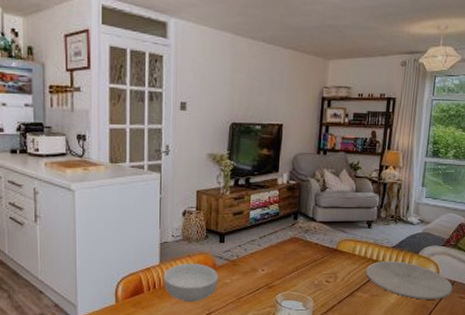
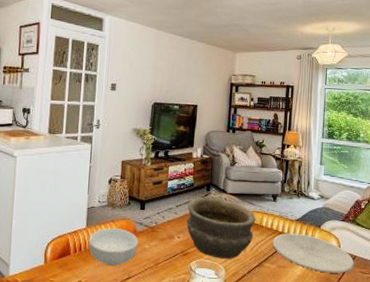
bowl: none [271,226,348,290] -> present [186,196,256,259]

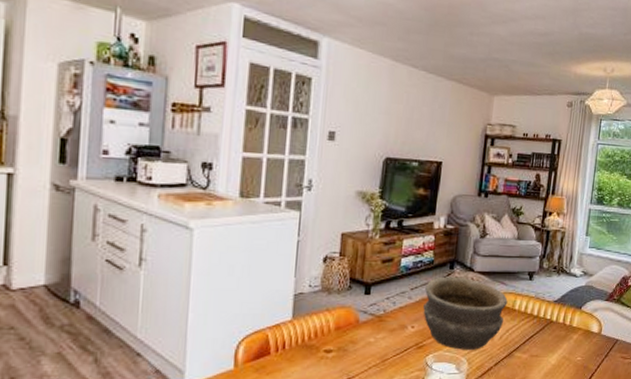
cereal bowl: present [88,228,138,266] -> none [295,319,361,365]
plate: present [273,233,354,273] -> none [525,316,616,360]

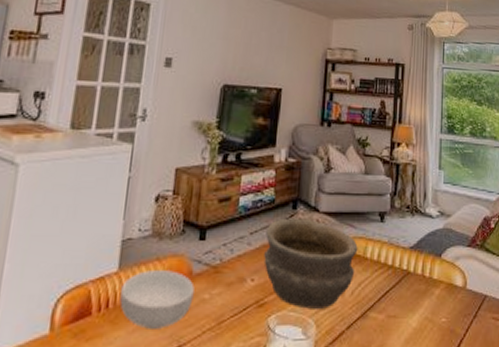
cereal bowl: none [295,319,361,365] -> present [120,270,194,329]

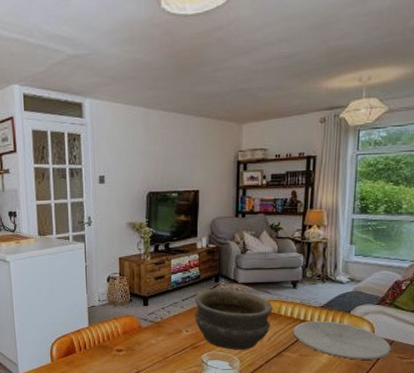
cereal bowl: present [120,270,194,329] -> none [93,326,144,361]
plate: none [380,266,485,322] -> present [293,320,391,360]

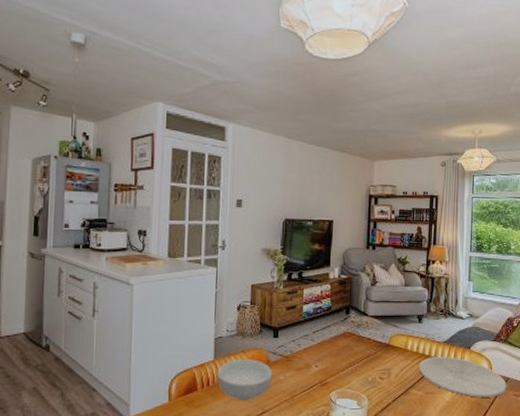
cereal bowl: none [93,326,144,361] -> present [217,359,272,400]
bowl: present [195,288,273,350] -> none [325,321,400,387]

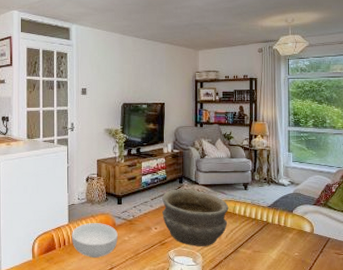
bowl: none [325,321,400,387] -> present [162,189,229,246]
plate: present [419,356,507,398] -> none [247,219,329,256]

